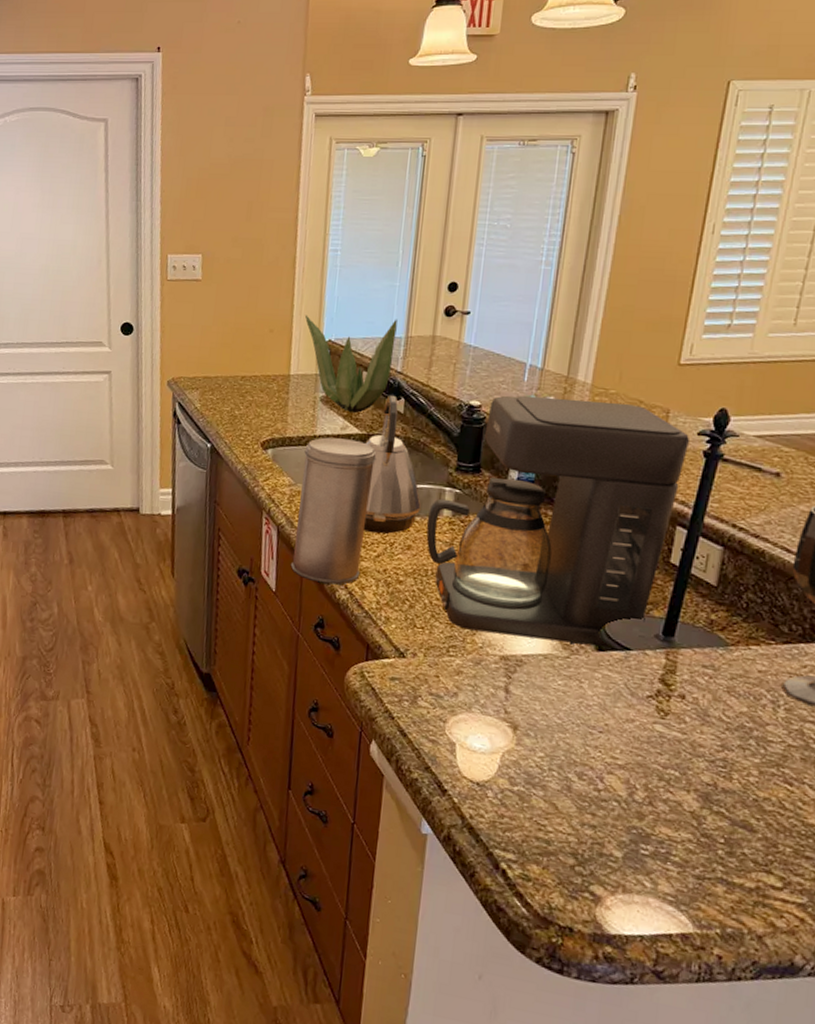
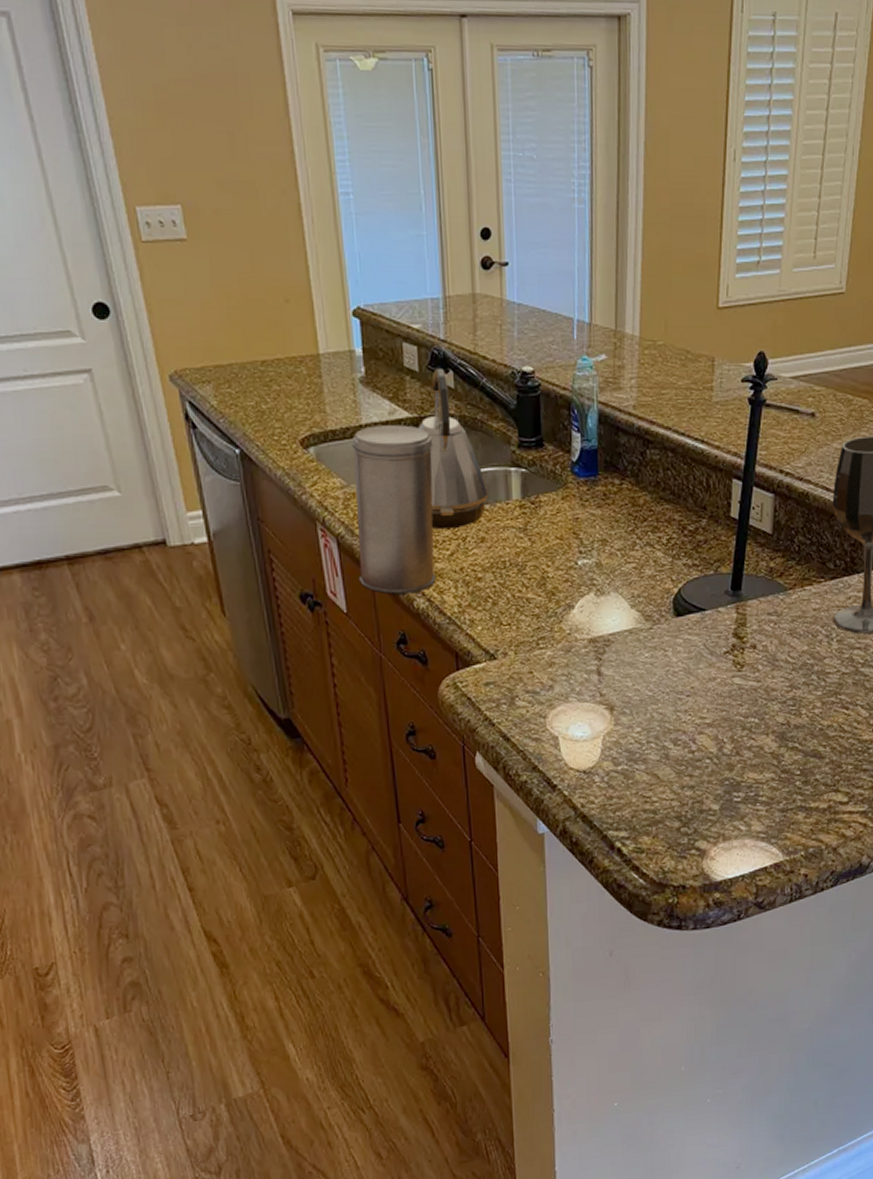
plant: present [304,314,398,414] -> none [324,276,434,394]
coffee maker: present [426,395,690,648] -> none [496,354,736,618]

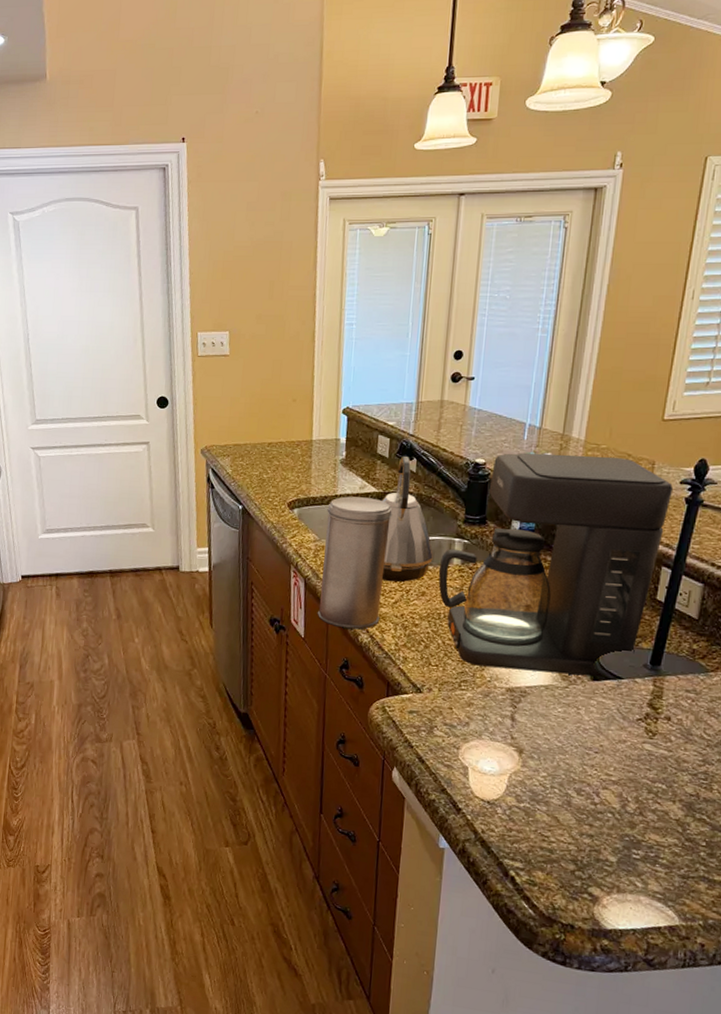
coffee maker: none [496,354,736,618] -> present [438,452,674,678]

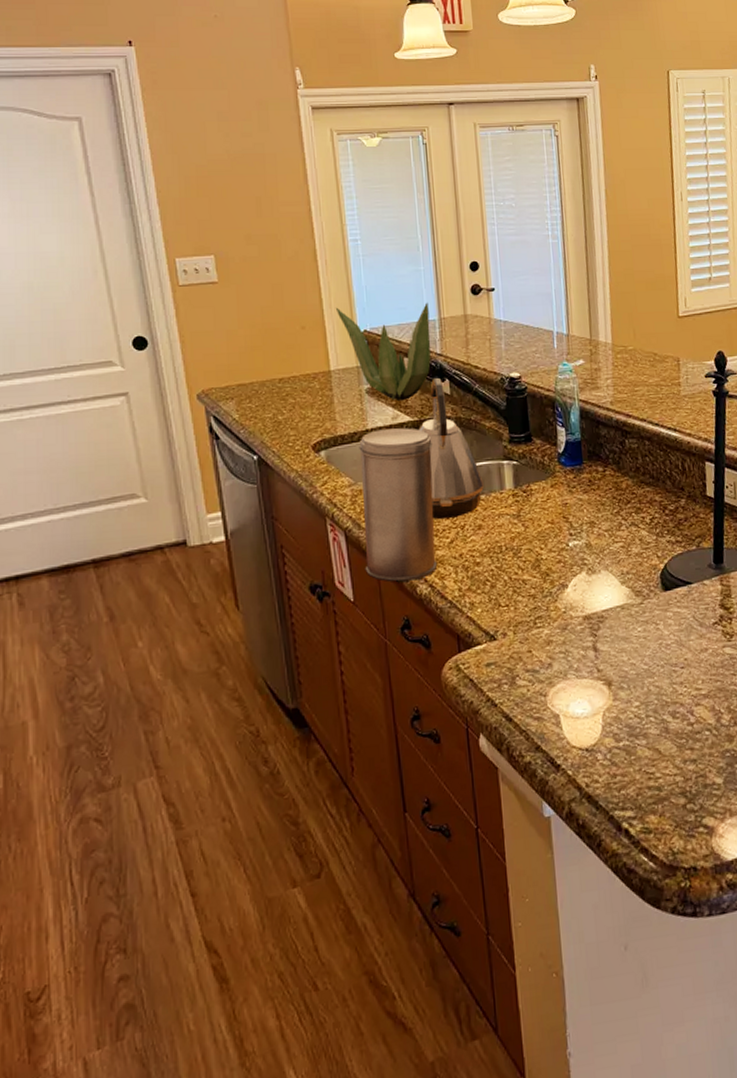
plant: none [324,384,409,474] -> present [335,302,431,401]
coffee maker: present [438,452,674,678] -> none [491,357,701,598]

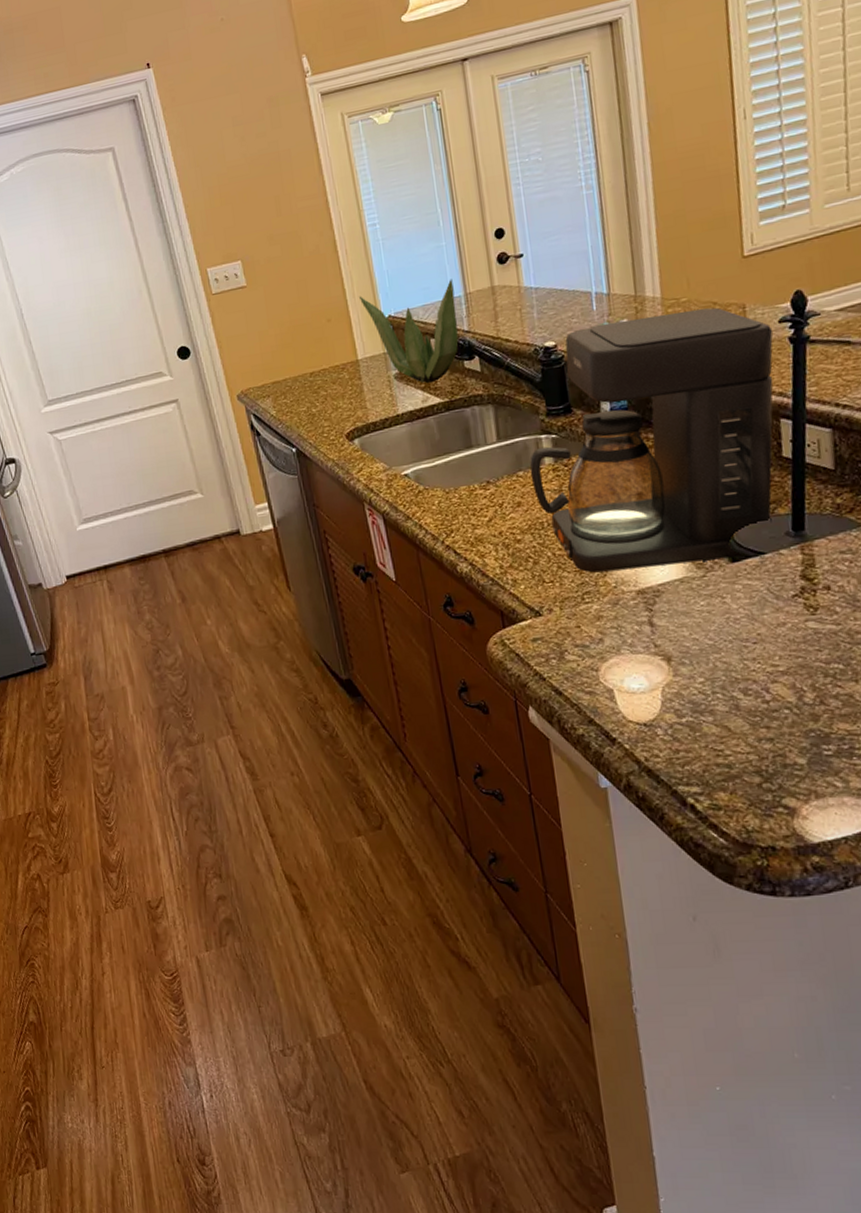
canister: present [359,428,438,583] -> none [391,409,477,562]
kettle: present [418,378,484,520] -> none [450,356,521,499]
coffee maker: none [491,357,701,598] -> present [529,307,773,573]

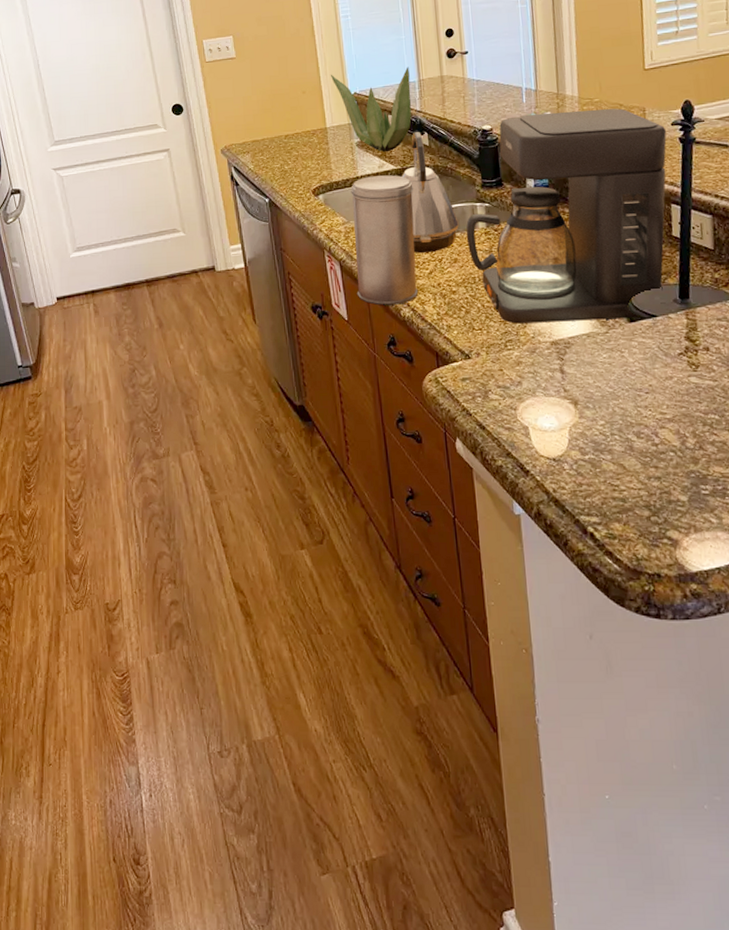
canister: none [391,409,477,562] -> present [351,175,419,306]
kettle: none [450,356,521,499] -> present [401,132,459,254]

